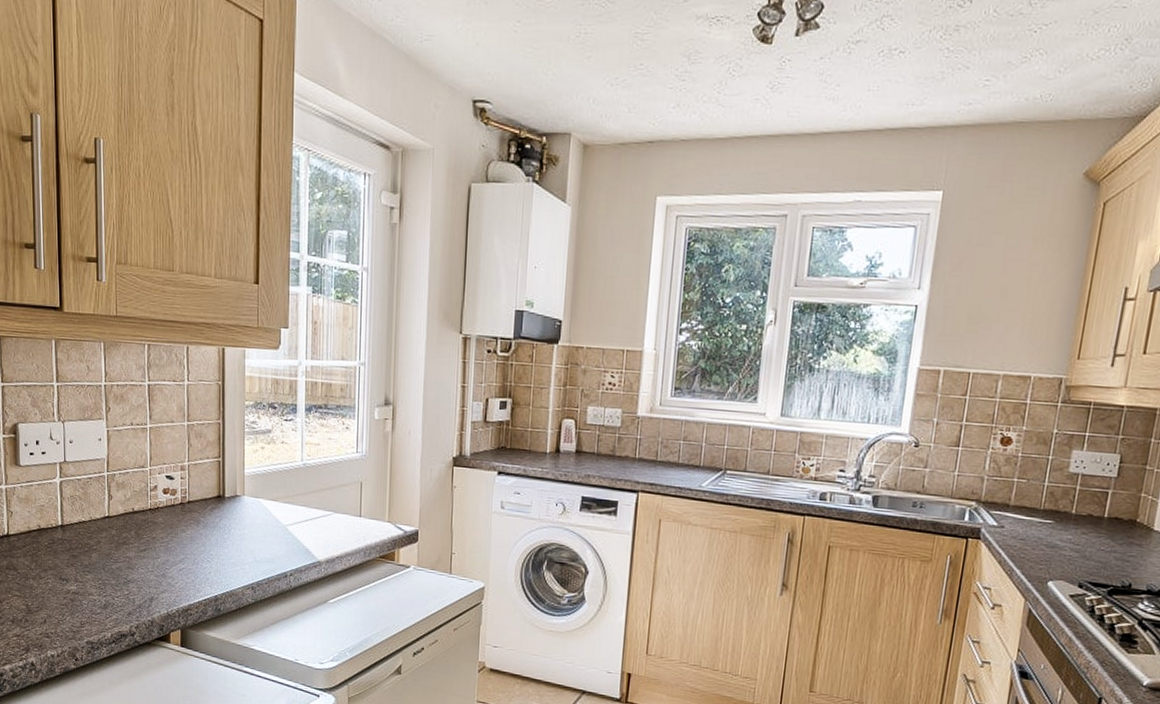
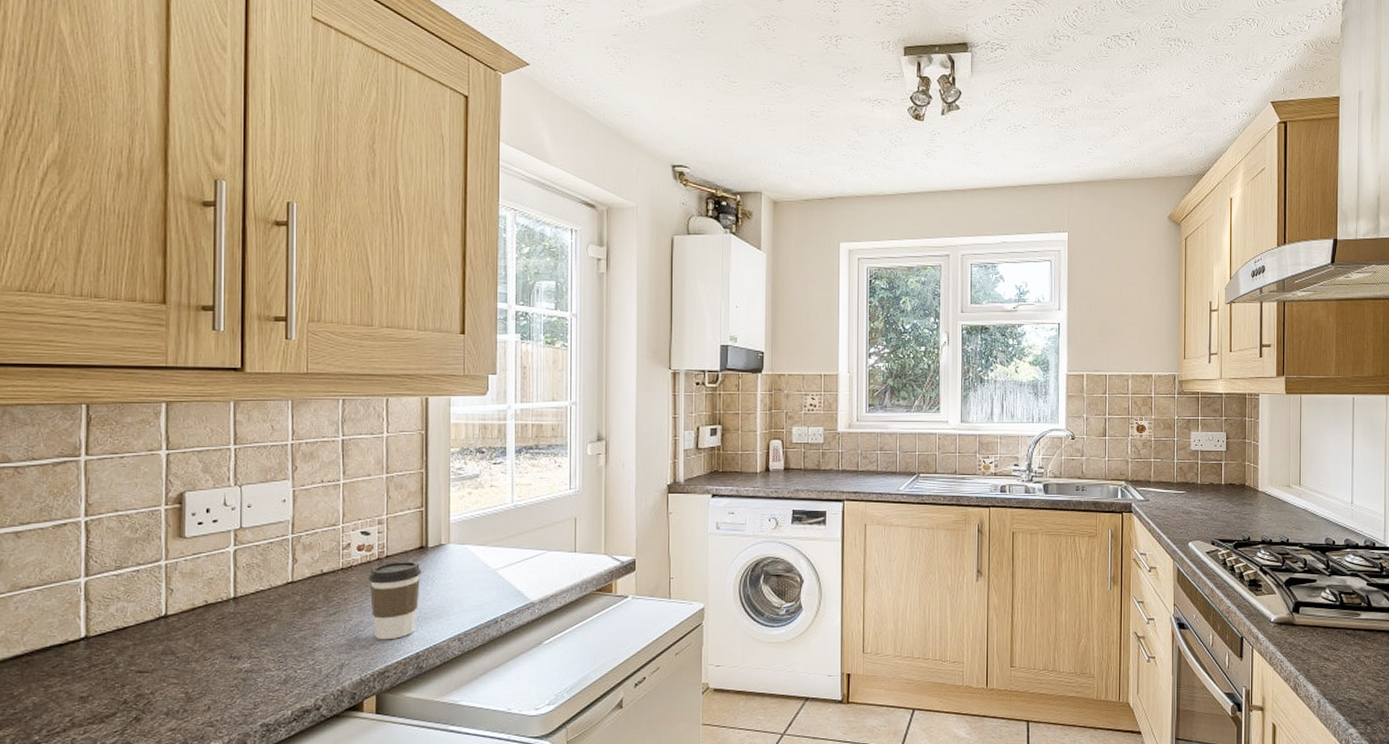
coffee cup: none [173,507,219,581] -> present [369,560,422,640]

